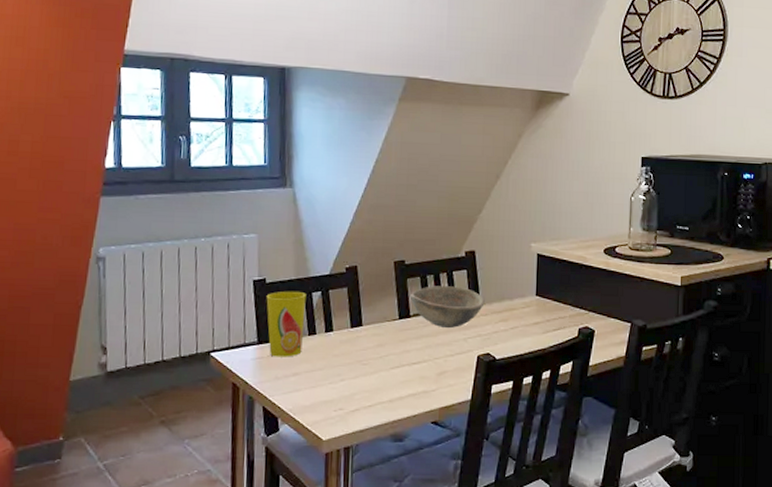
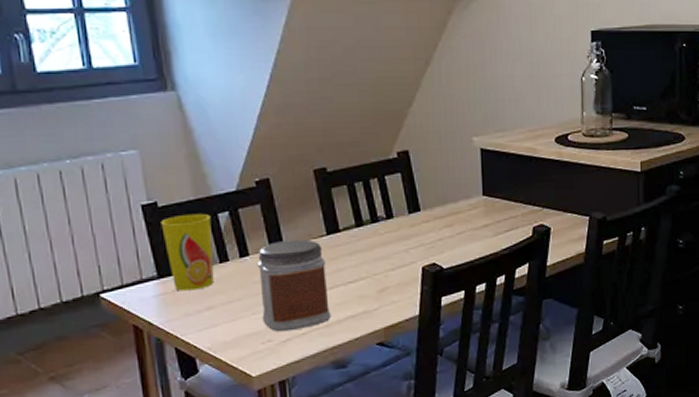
jar: none [337,321,395,402] -> present [257,239,332,332]
bowl: present [410,286,485,329] -> none [337,192,425,241]

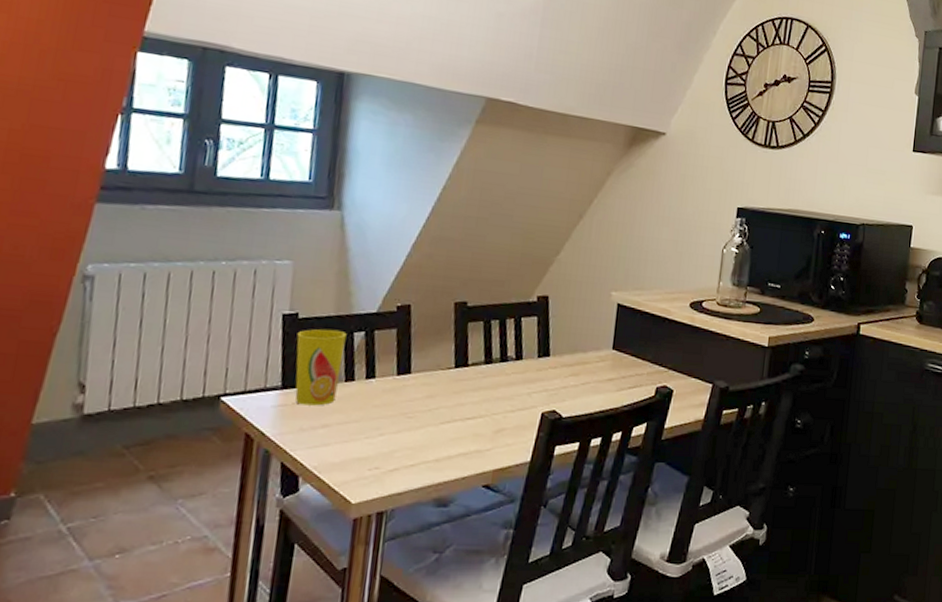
jar: present [257,239,332,332] -> none [374,367,448,461]

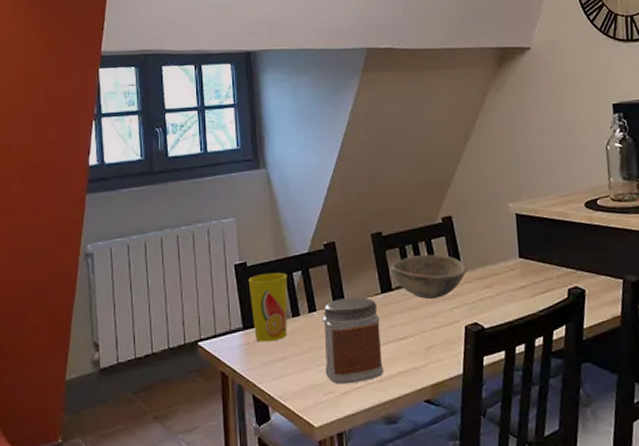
jar: none [374,367,448,461] -> present [322,297,384,385]
bowl: none [470,332,555,381] -> present [391,254,467,300]

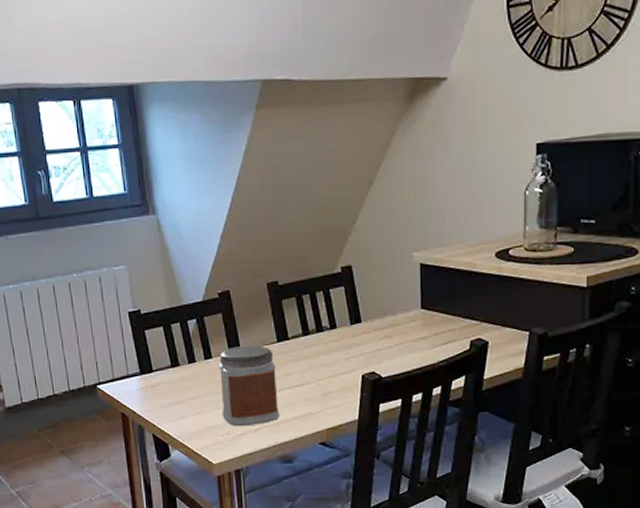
cup: present [248,272,288,342] -> none [143,320,184,386]
bowl: present [391,254,467,300] -> none [287,304,366,349]

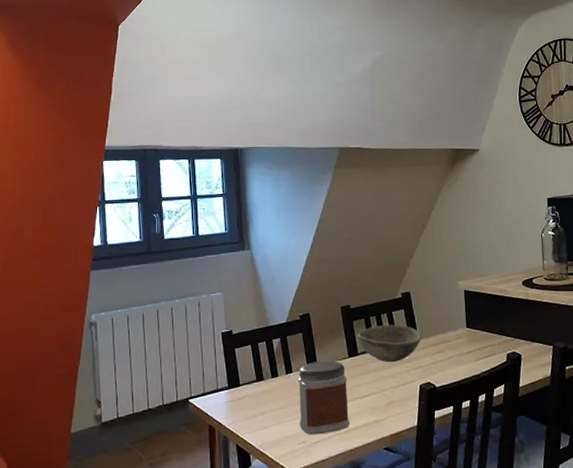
bowl: none [287,304,366,349] -> present [357,324,422,363]

